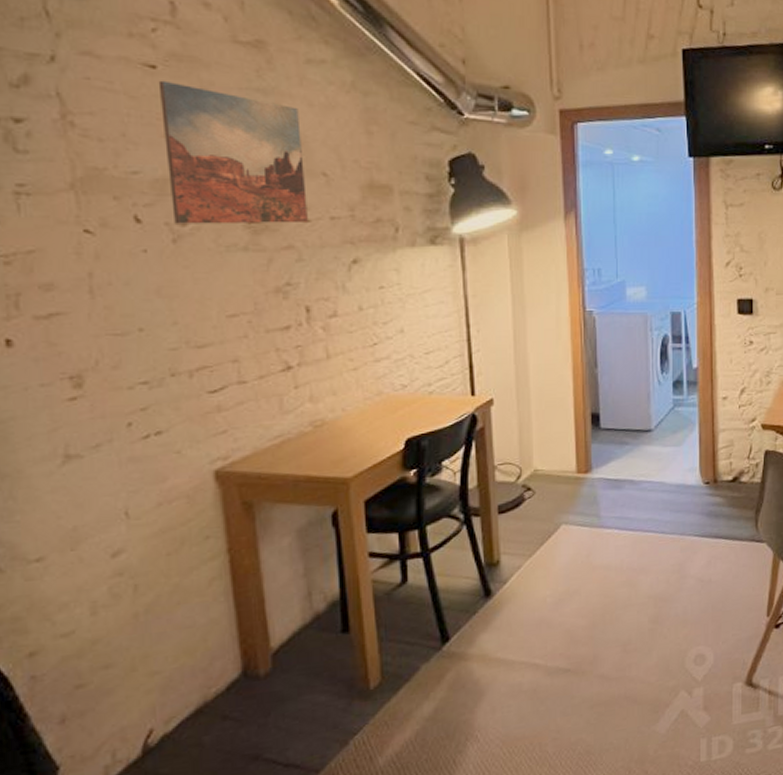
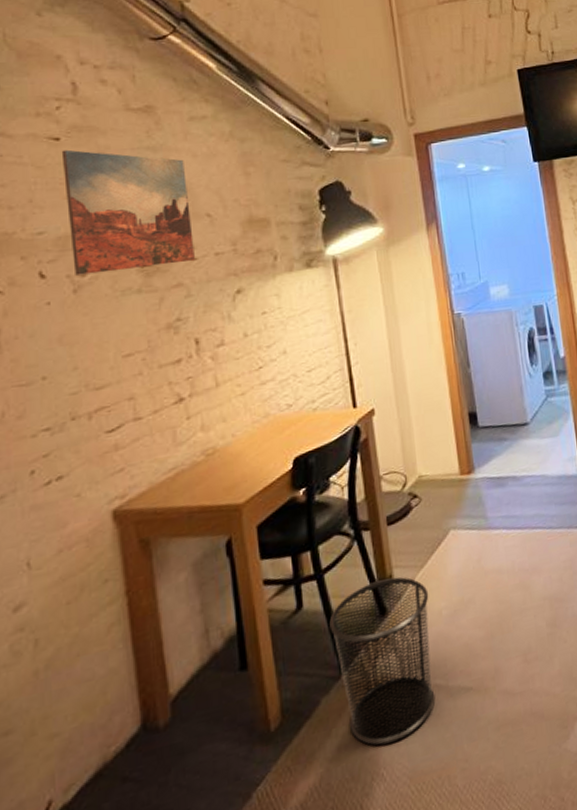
trash can: none [433,563,535,711] -> present [329,577,435,745]

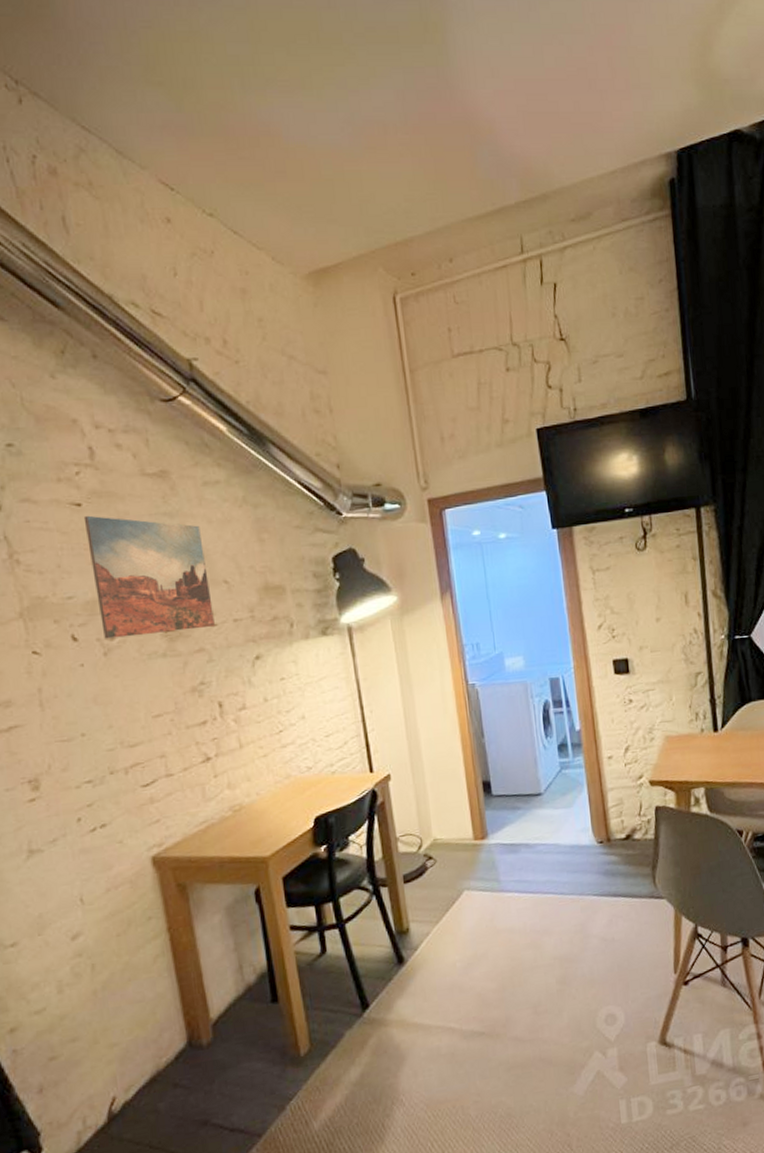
trash can: present [329,577,435,745] -> none [351,930,450,1075]

